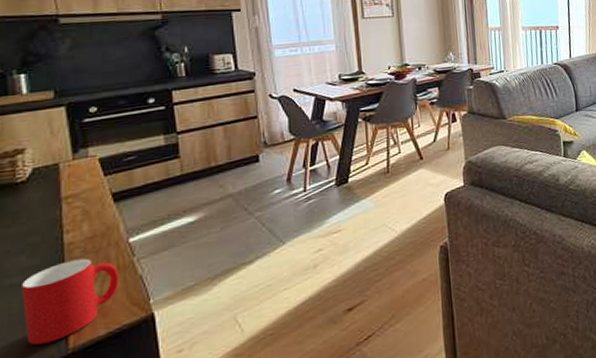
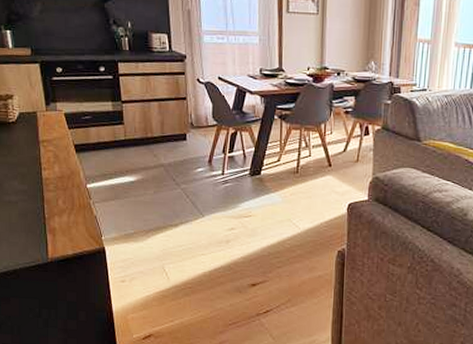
cup: present [22,258,119,346] -> none [17,192,81,250]

